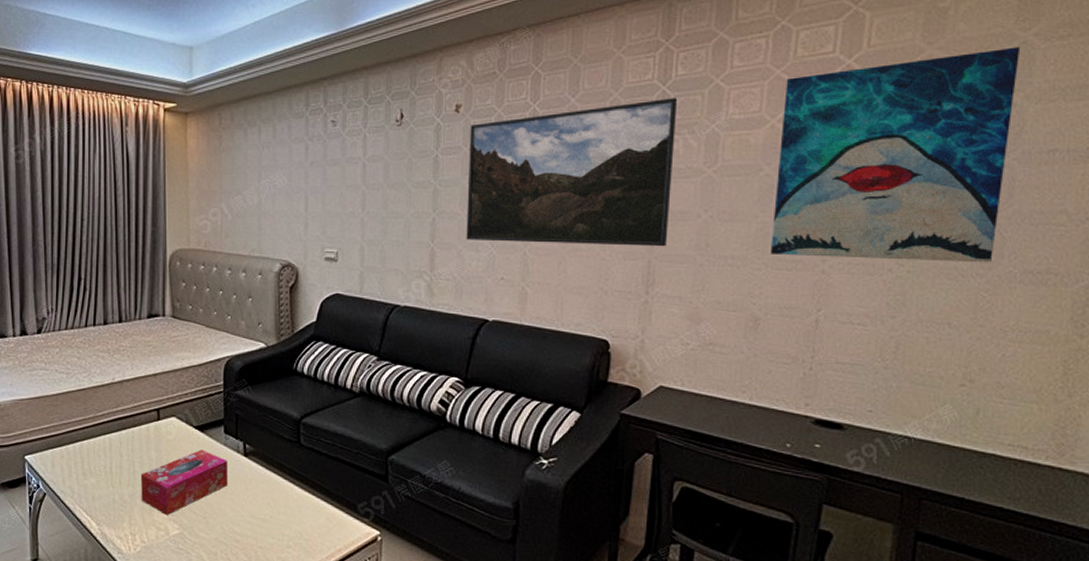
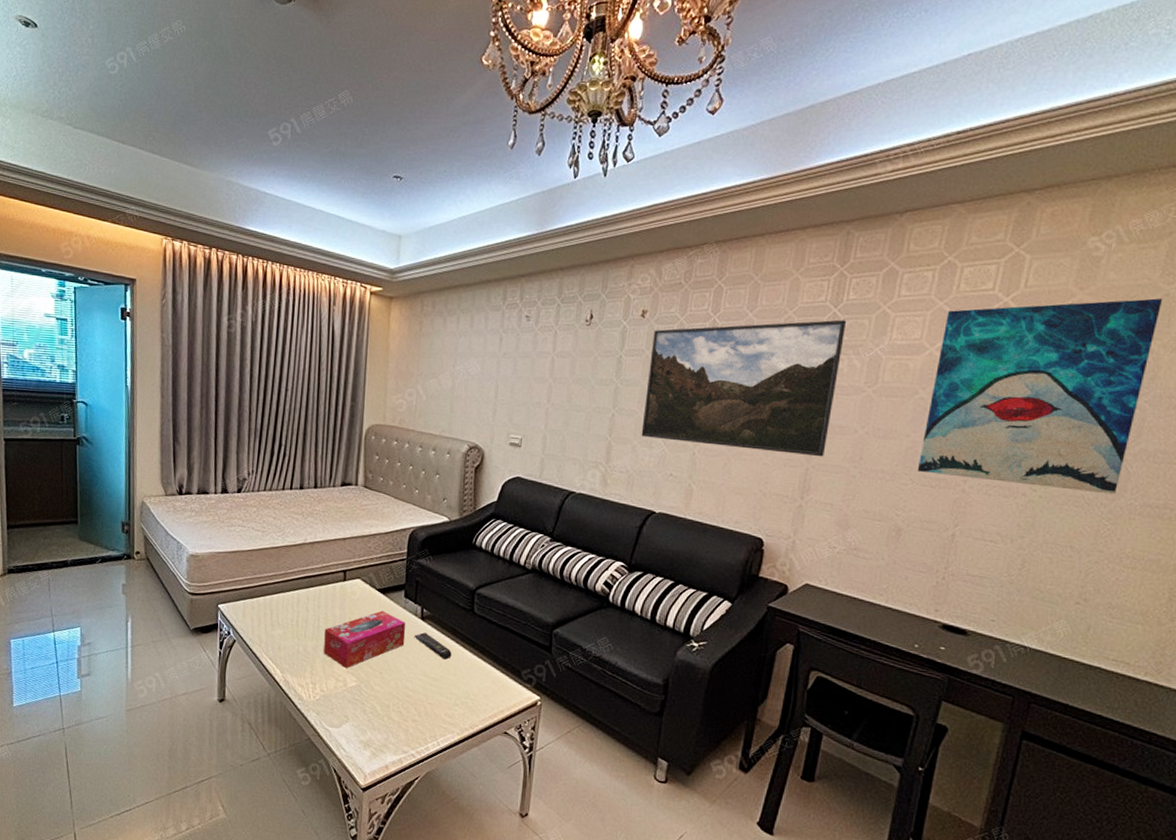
remote control: none [238,470,280,498] -> present [414,632,452,660]

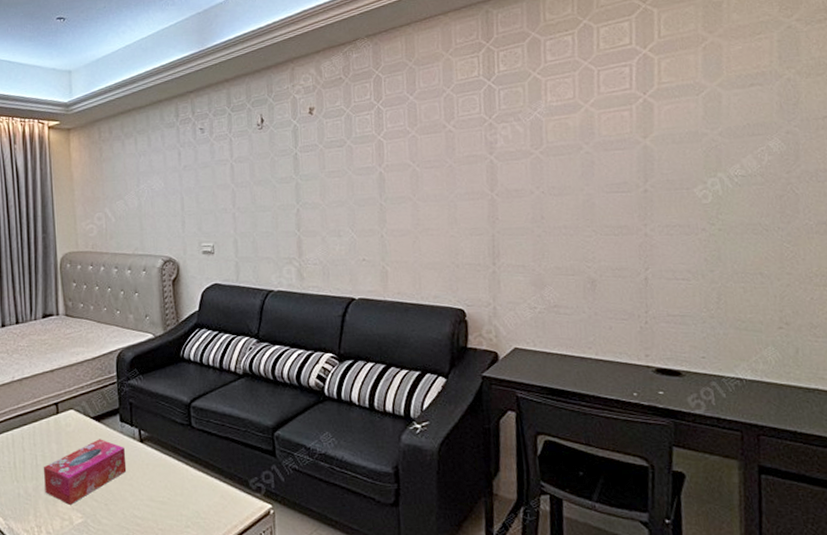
remote control: present [414,632,452,660] -> none [135,455,176,480]
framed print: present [641,319,847,457] -> none [323,90,507,227]
wall art: present [917,298,1163,495] -> none [593,31,790,223]

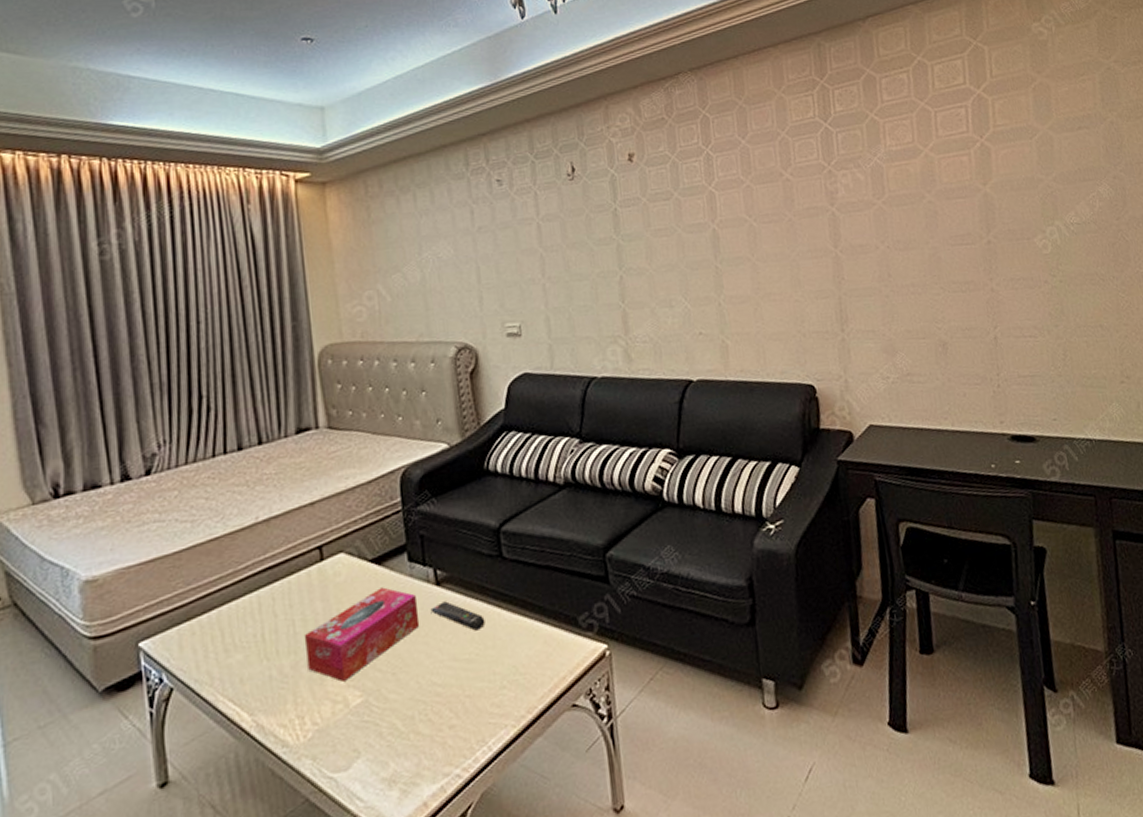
remote control: none [135,455,176,480] -> present [430,601,485,631]

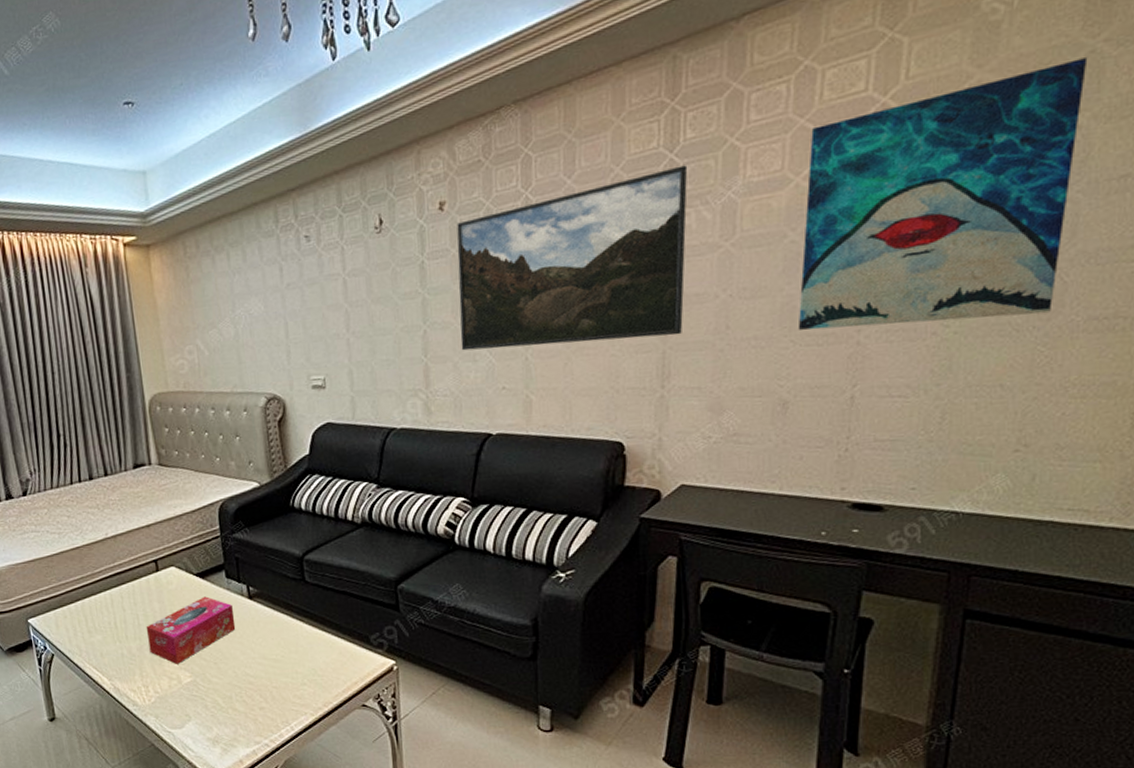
remote control: present [430,601,485,631] -> none [244,612,290,638]
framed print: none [646,133,853,297] -> present [457,165,688,351]
wall art: none [930,73,1123,279] -> present [797,57,1088,331]

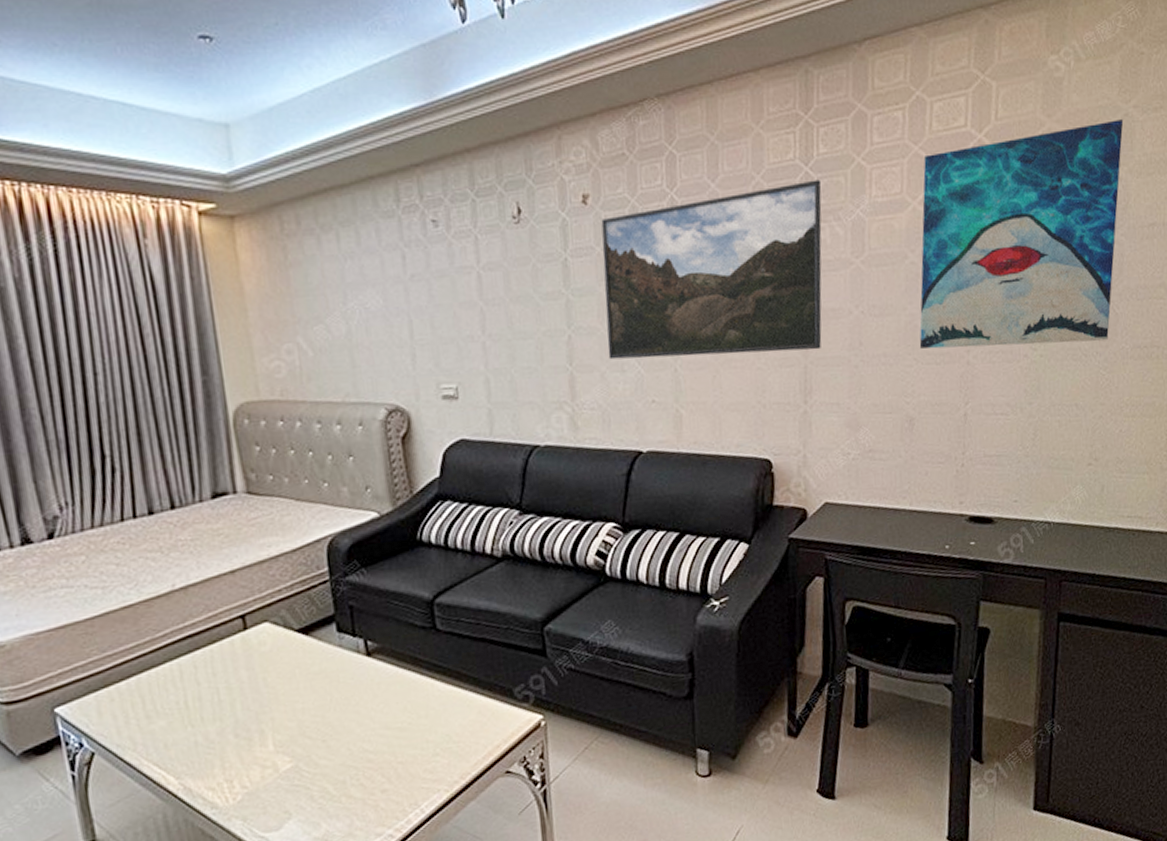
tissue box: present [146,596,236,664] -> none [229,657,350,748]

